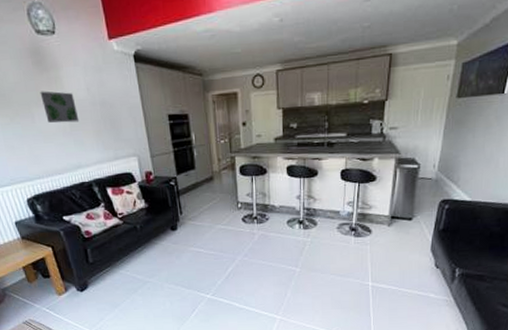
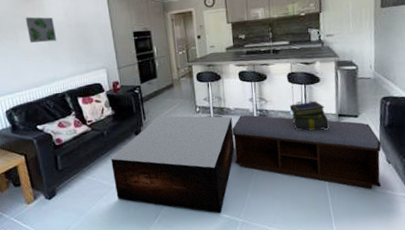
coffee table: none [145,211,277,311] -> present [111,115,235,214]
bench: none [275,213,433,293] -> present [232,114,382,190]
stack of books: none [339,201,380,233] -> present [289,101,329,131]

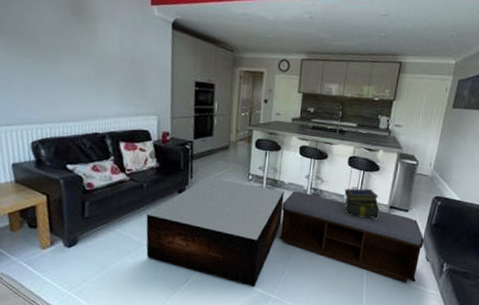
wall art: present [25,16,57,43] -> none [71,39,106,74]

